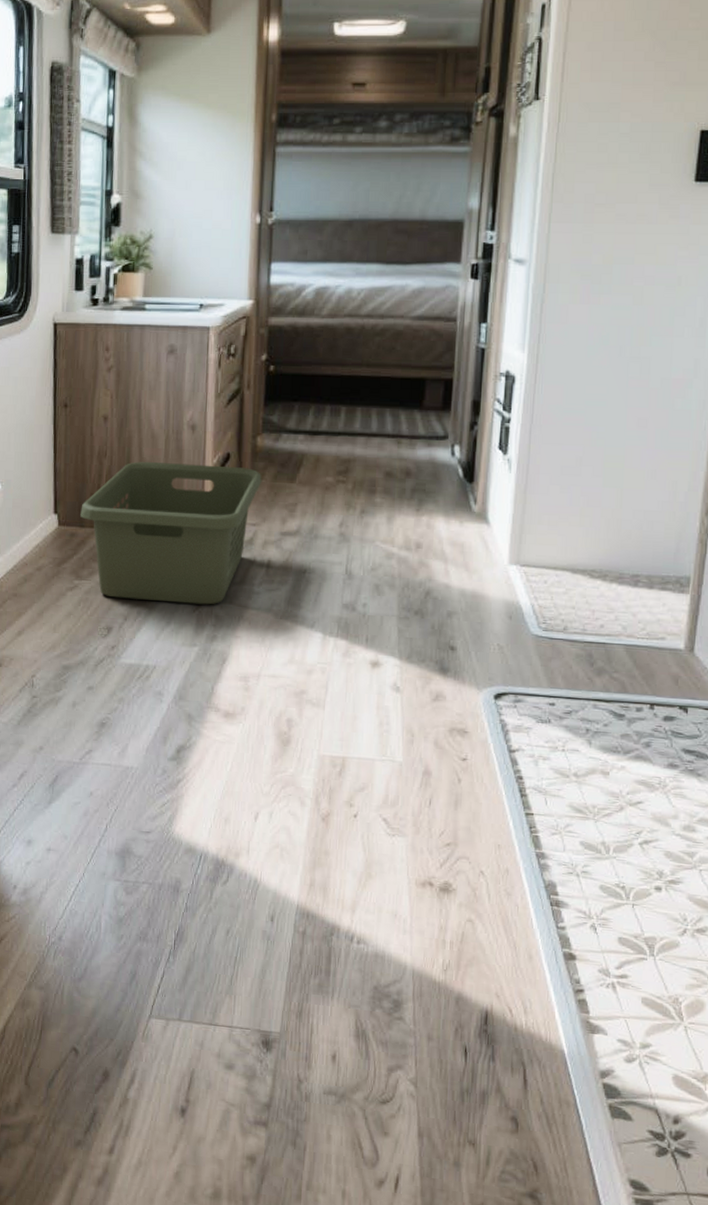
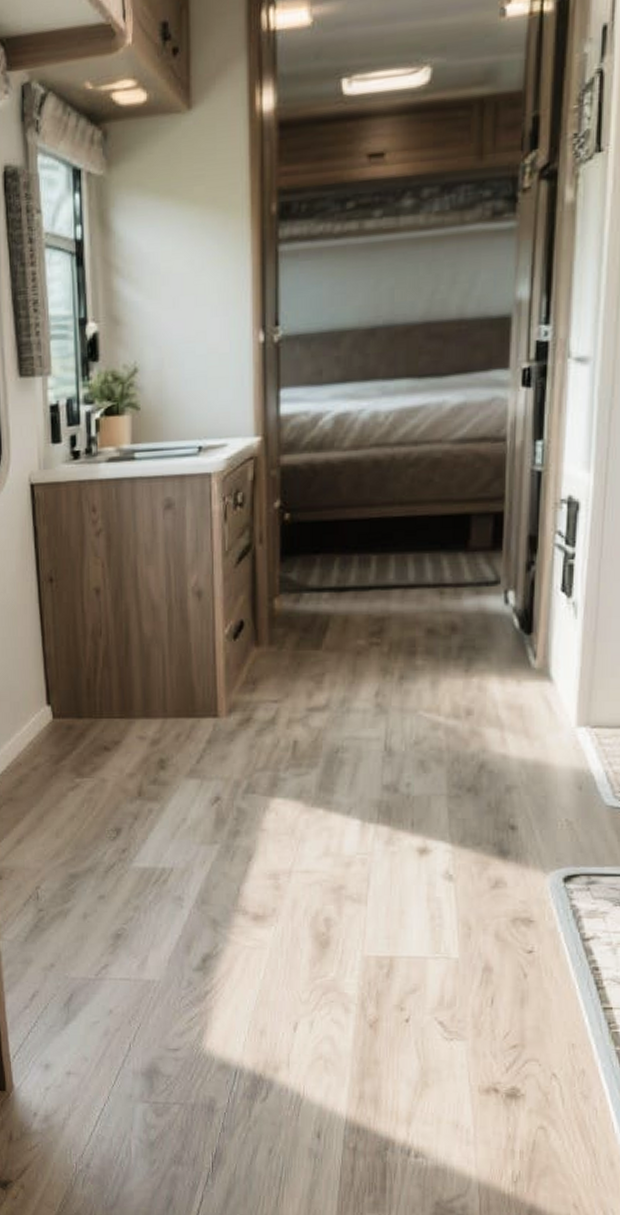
laundry basket: present [80,462,262,605] -> none [77,636,283,796]

